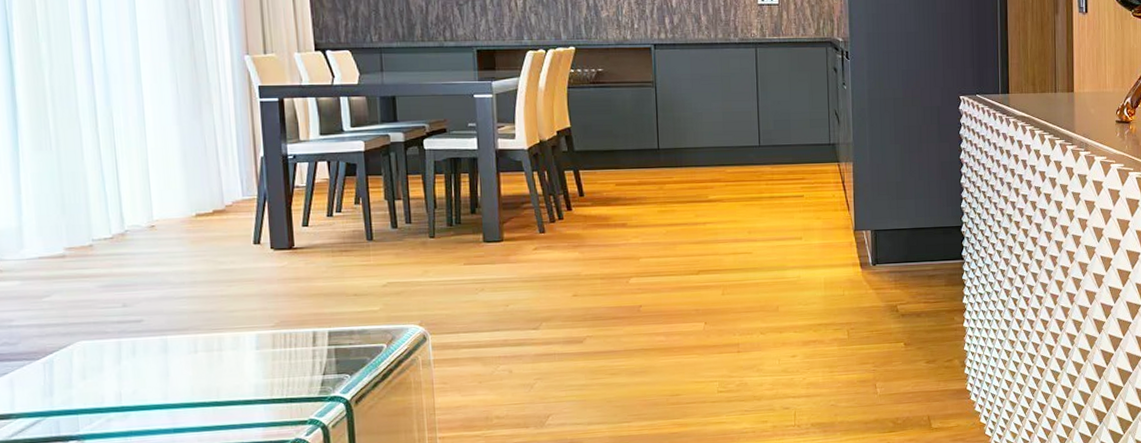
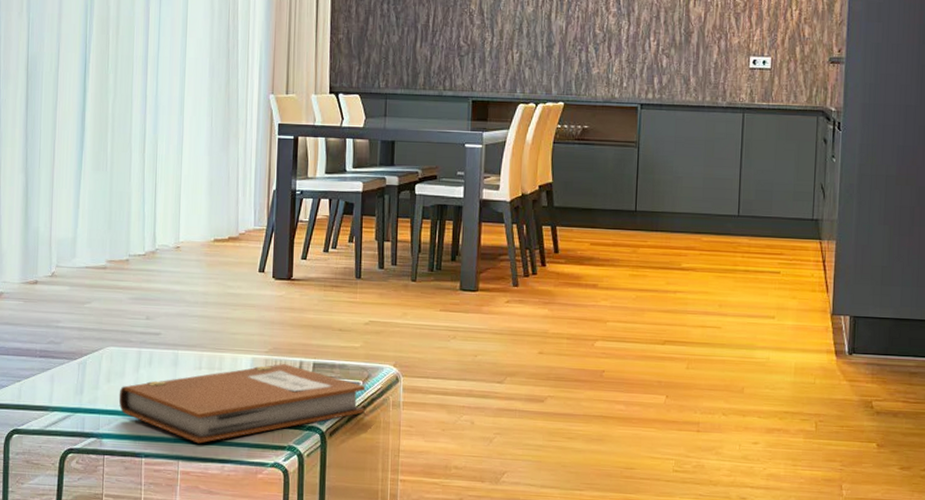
notebook: none [99,336,392,431] -> present [118,364,366,444]

